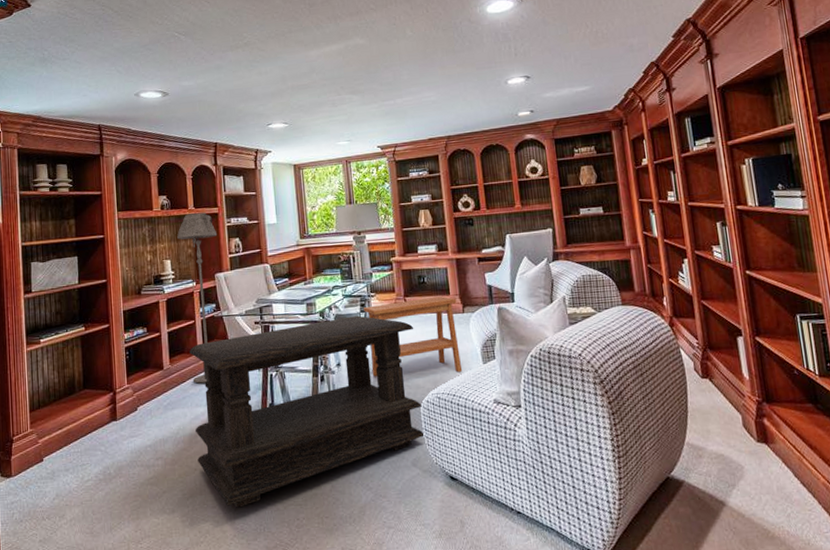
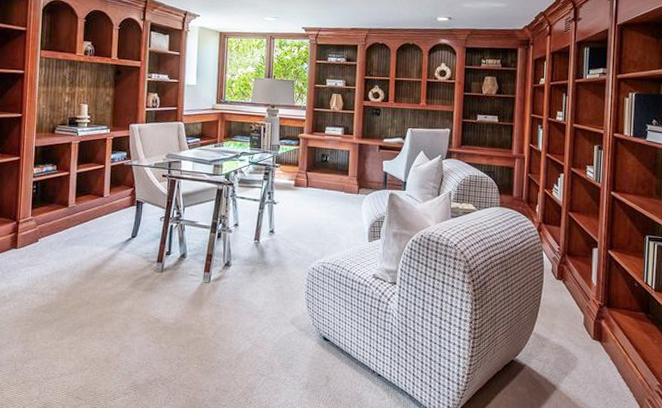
floor lamp: present [177,213,218,384] -> none [95,63,137,225]
coffee table: present [189,315,424,508] -> none [91,182,311,342]
side table: present [364,296,463,377] -> none [266,175,354,247]

